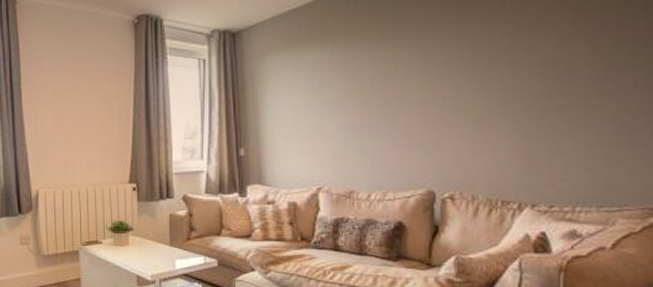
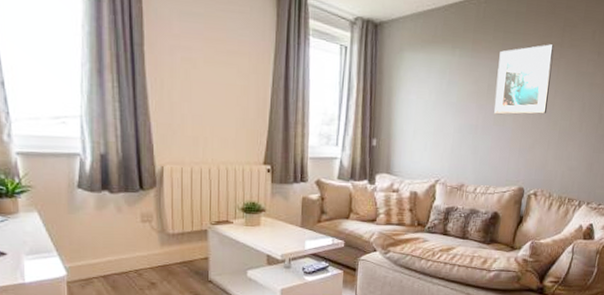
wall art: none [380,23,453,109] -> present [494,44,555,115]

